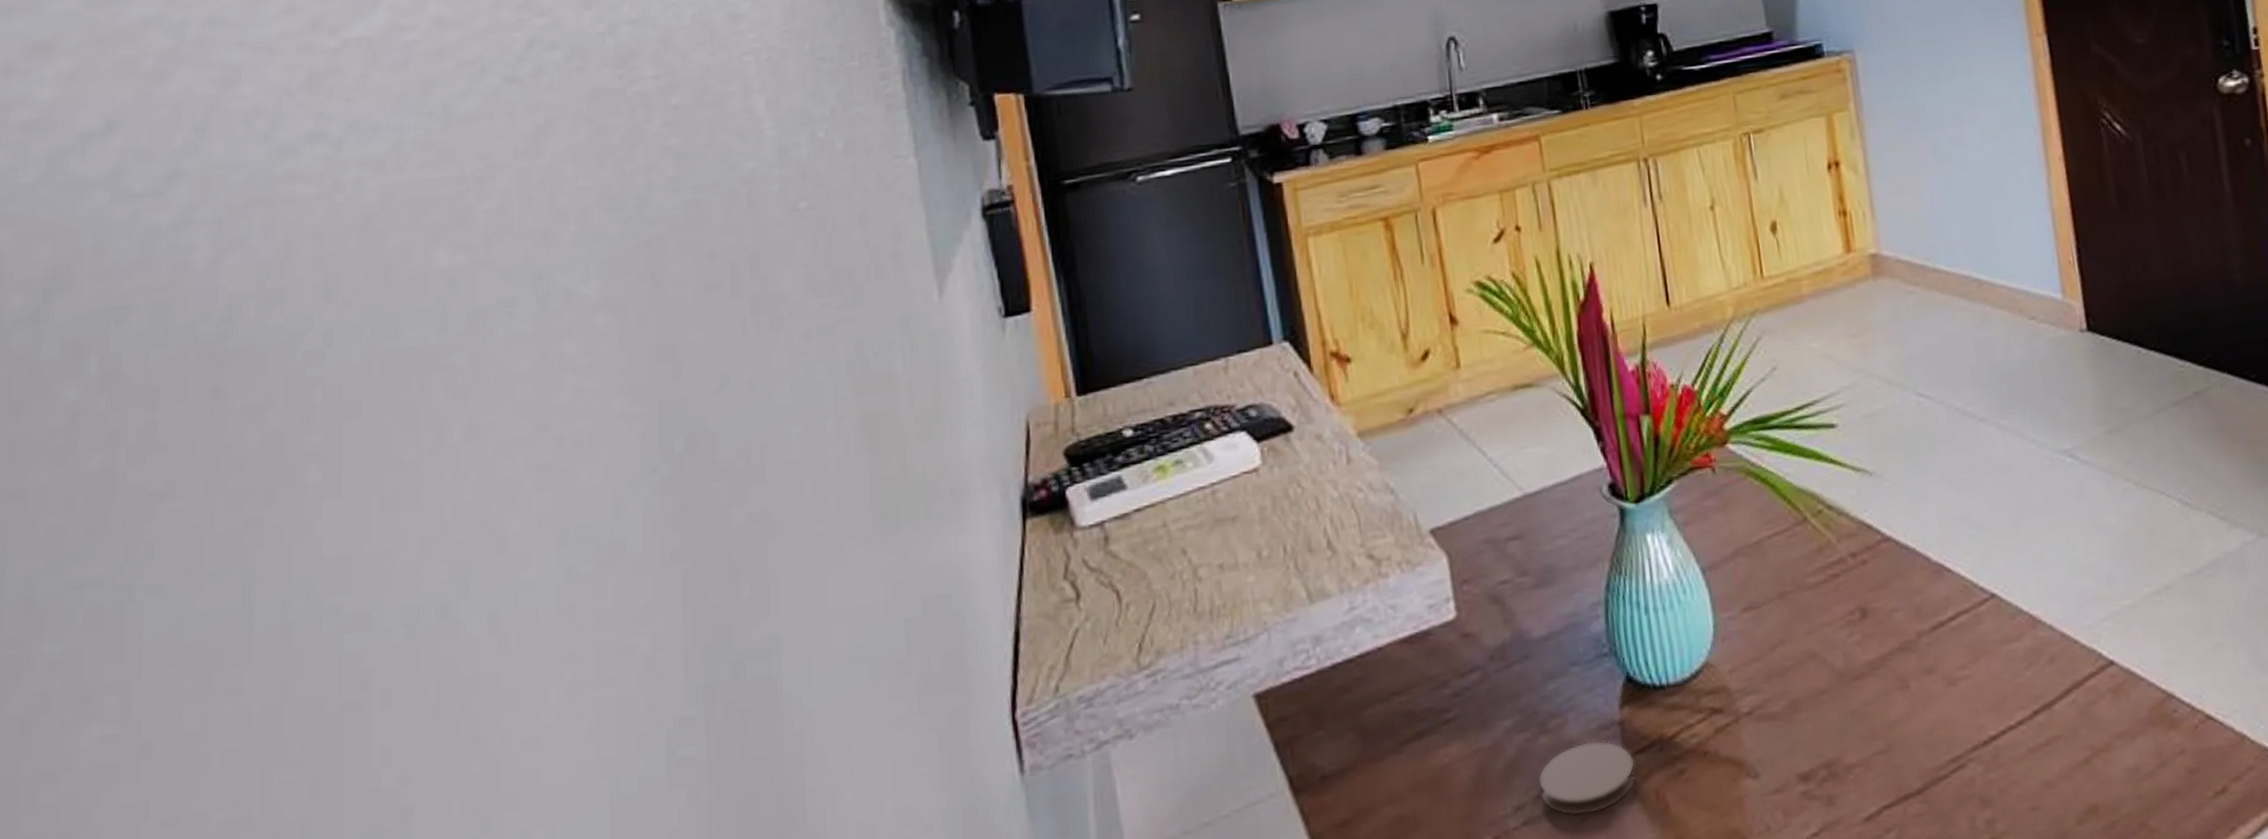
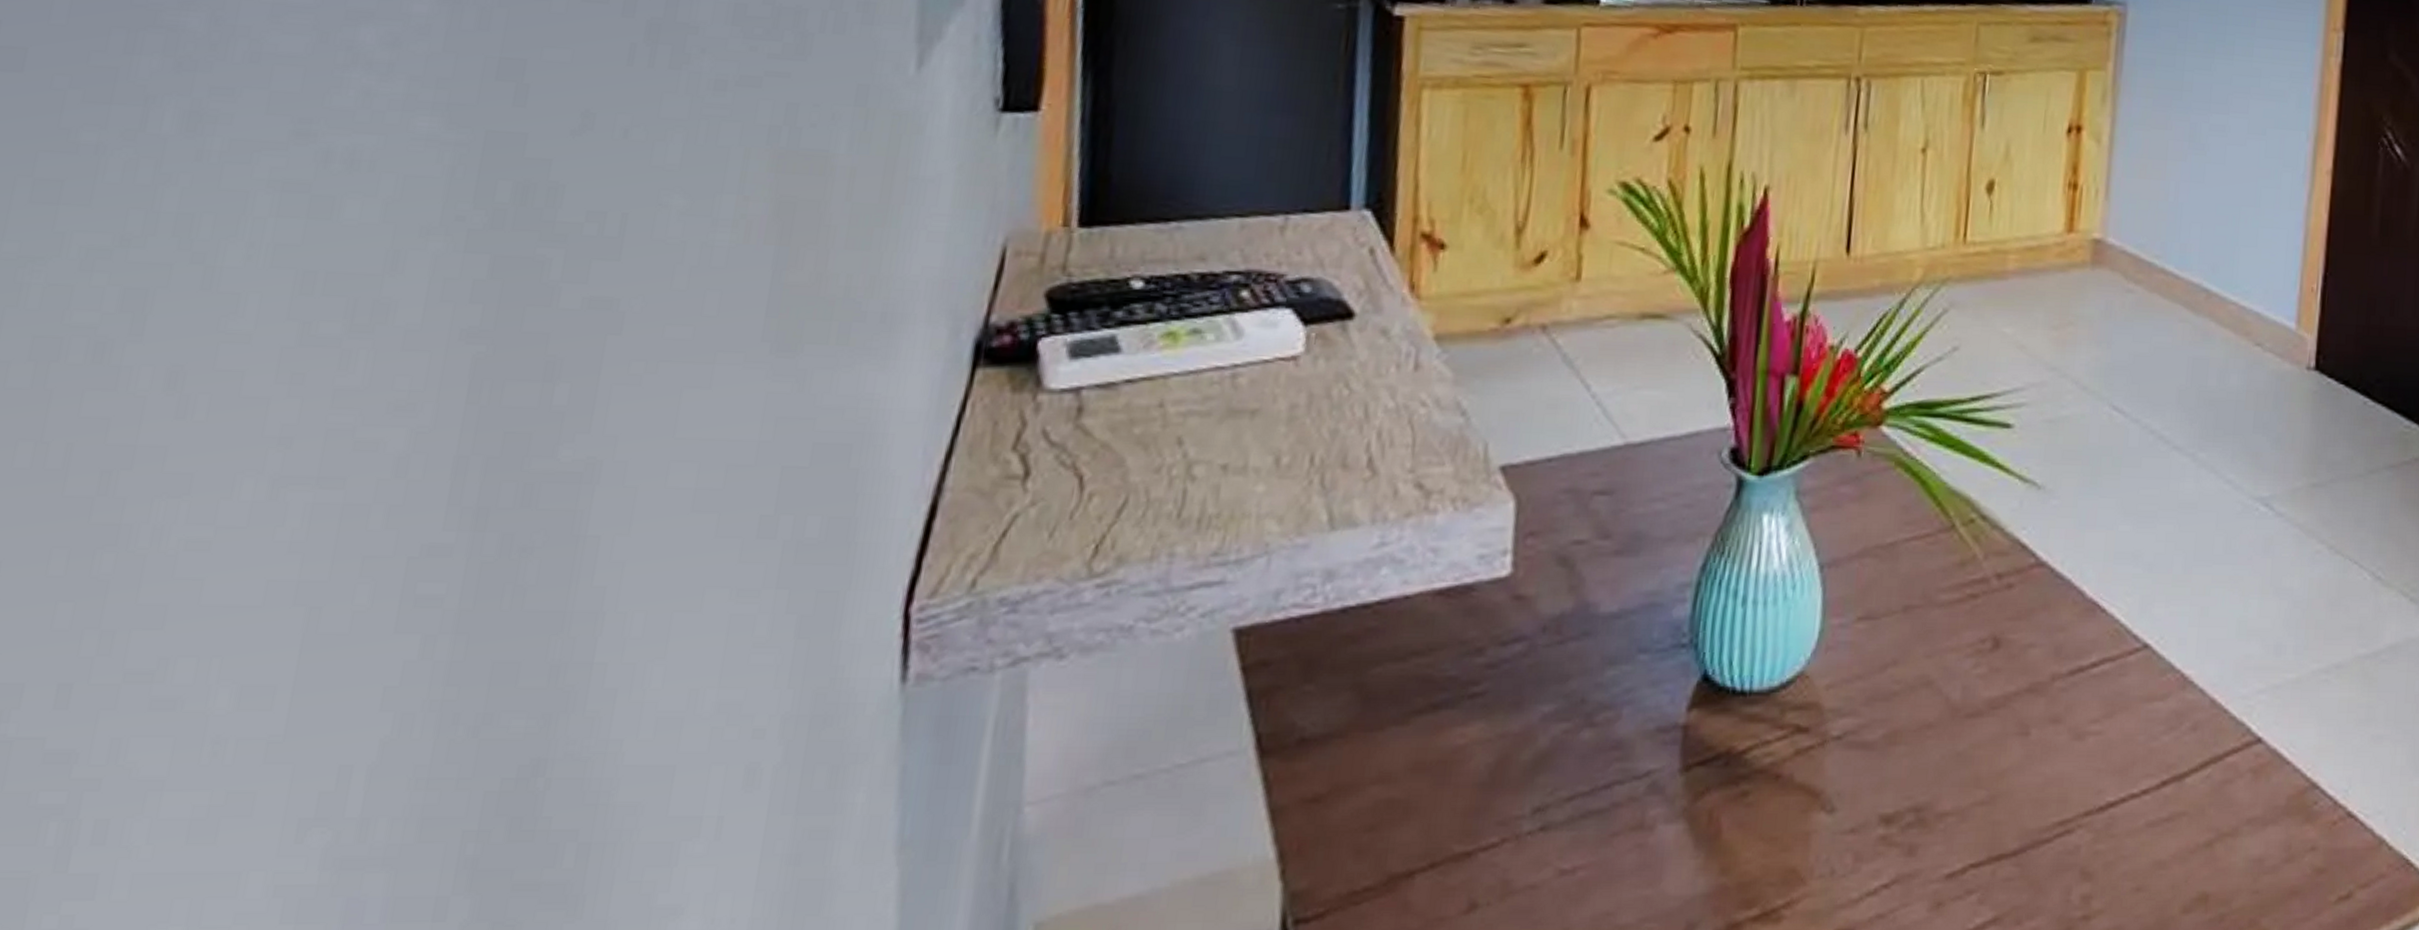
coaster: present [1538,740,1636,817] -> none [1568,744,1692,829]

